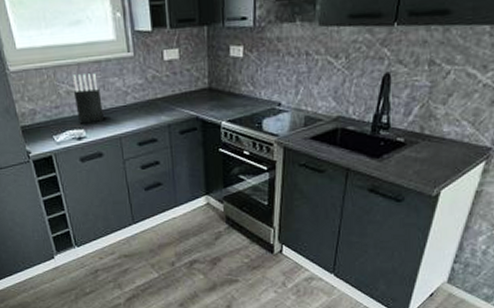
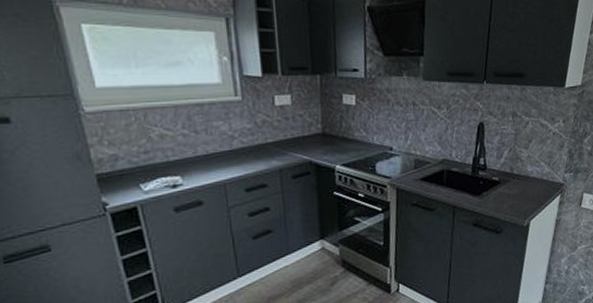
knife block: present [73,73,104,123] -> none [168,116,205,169]

